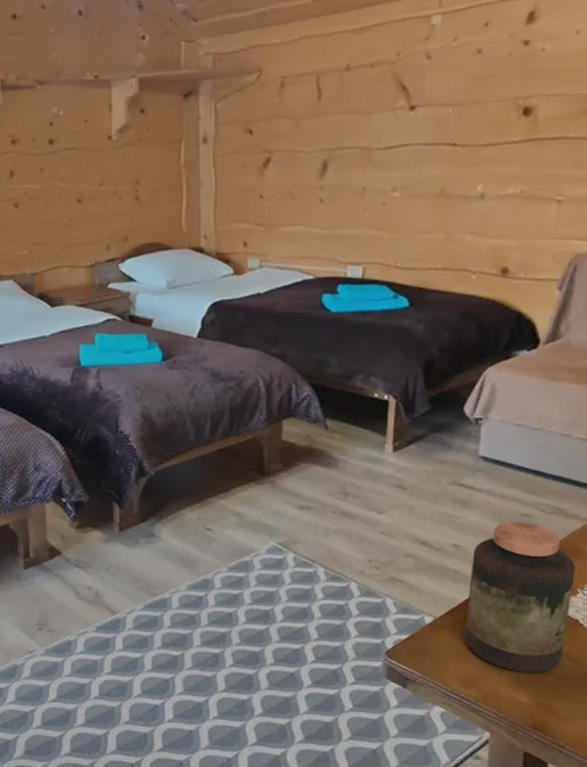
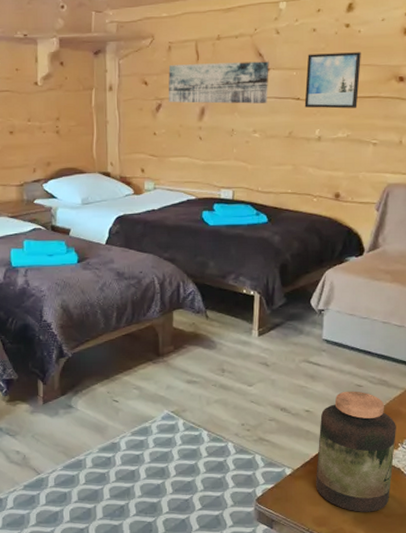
wall art: none [279,95,416,156] -> present [168,61,269,104]
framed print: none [463,78,544,157] -> present [304,52,361,109]

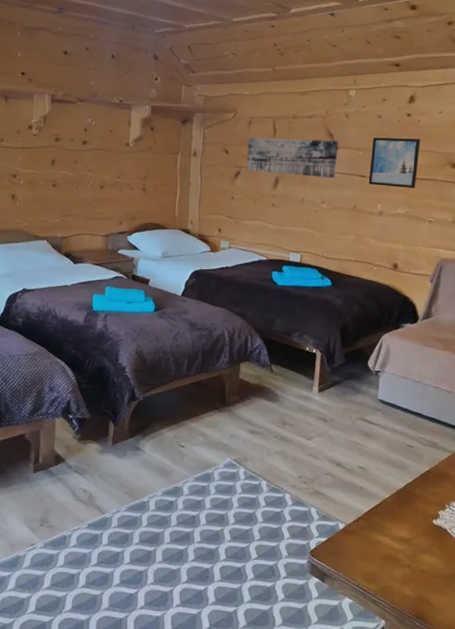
jar: present [316,391,396,512] -> none [367,450,444,571]

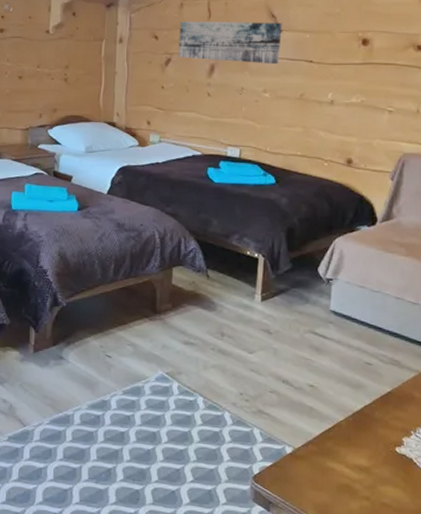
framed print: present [368,137,420,188] -> none [317,18,378,74]

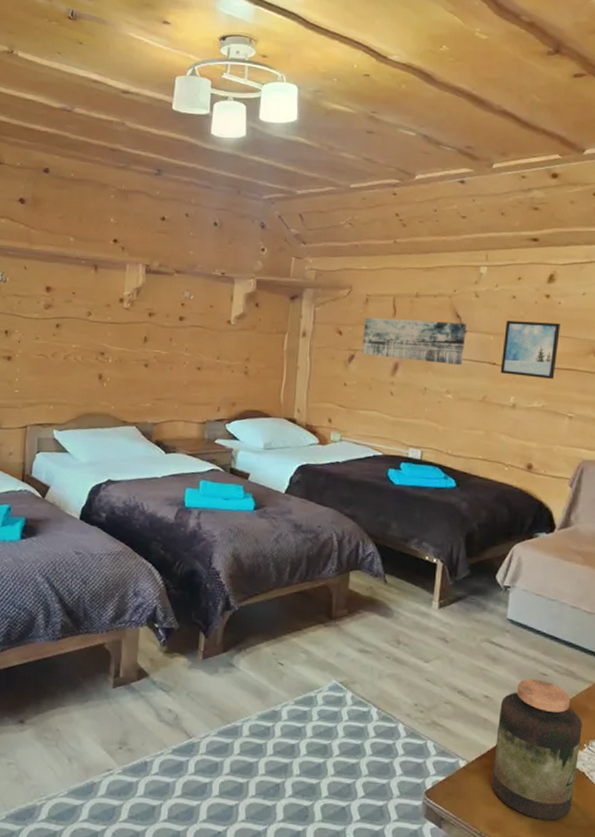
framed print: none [317,18,378,74] -> present [500,320,560,379]
jar: none [319,368,409,505] -> present [492,678,582,820]

